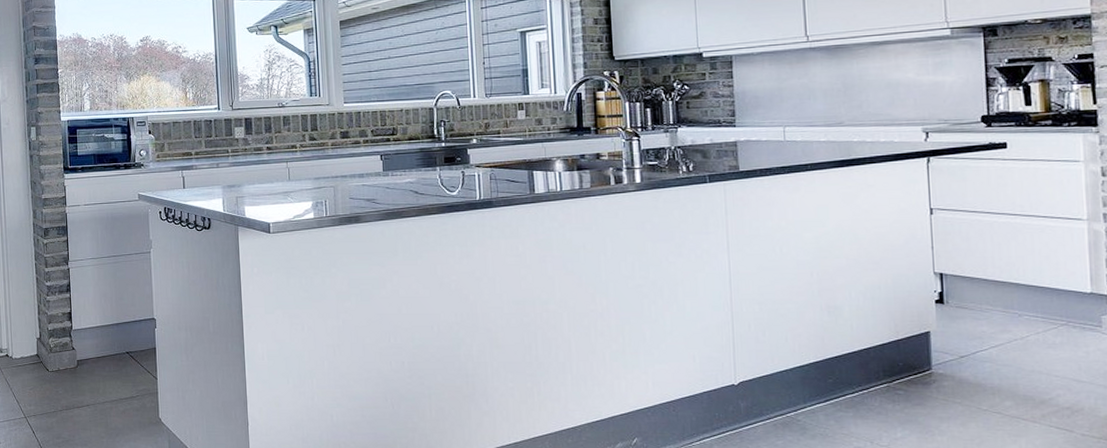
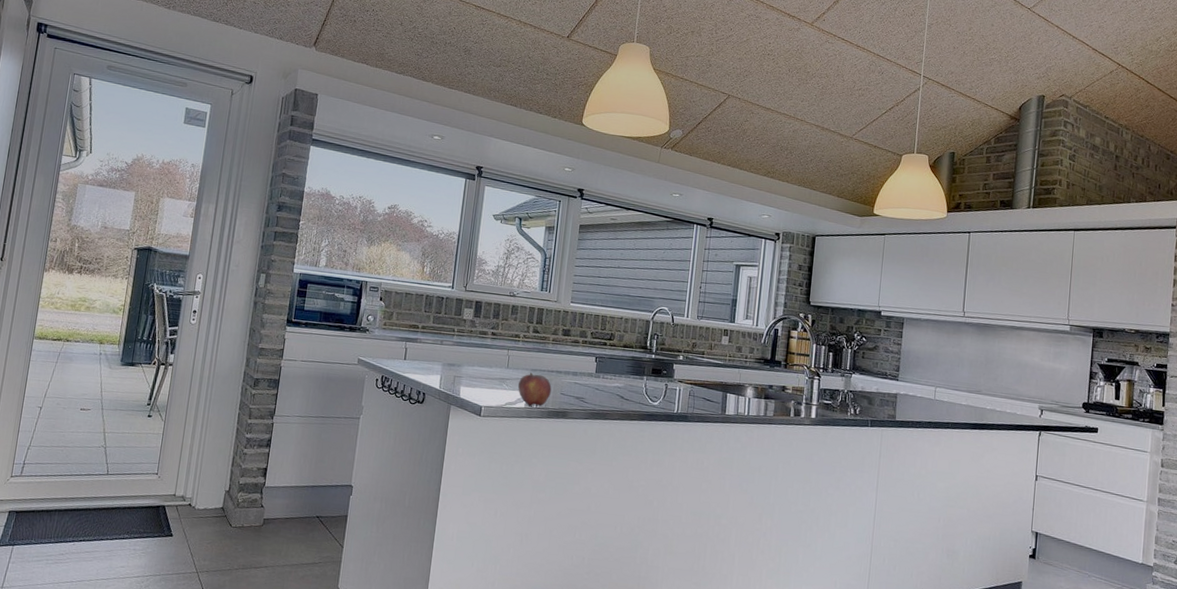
fruit: none [303,181,339,215] -> present [517,372,552,407]

